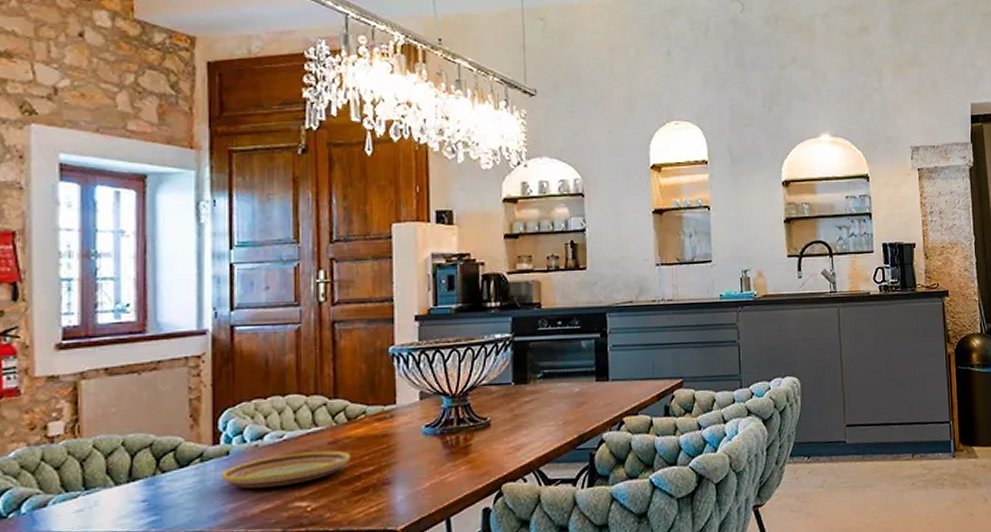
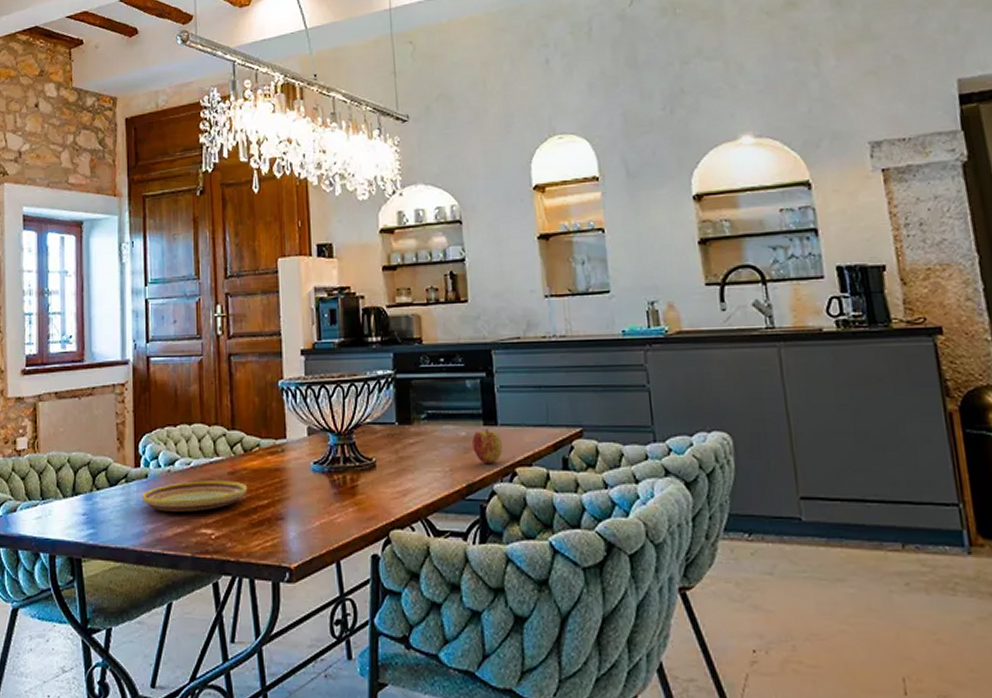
apple: none [585,384,613,415] -> present [472,429,503,463]

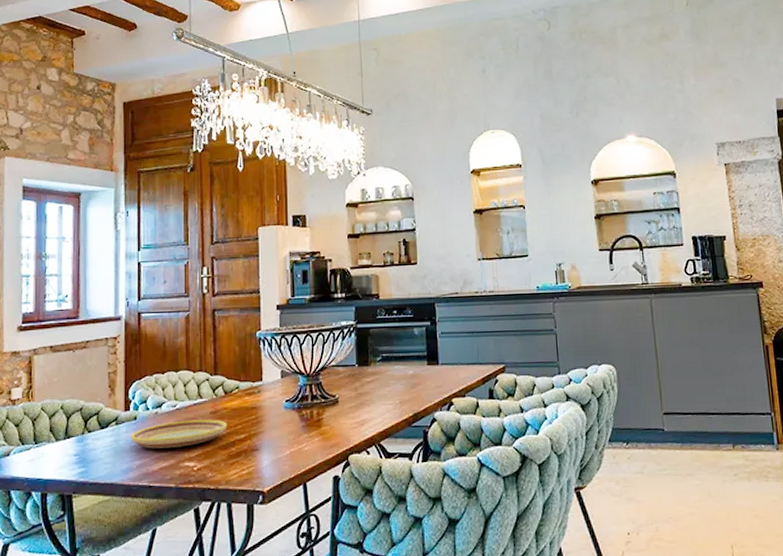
apple: present [472,429,503,463] -> none [418,368,443,396]

